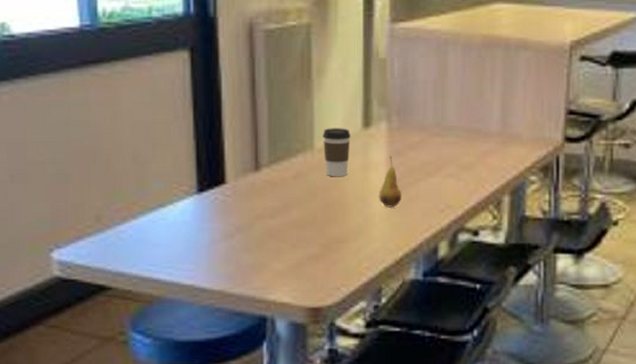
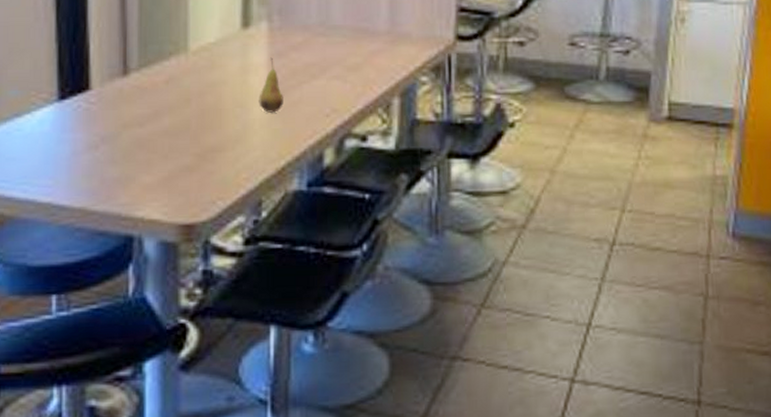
coffee cup: present [322,128,351,176] -> none [197,28,228,80]

